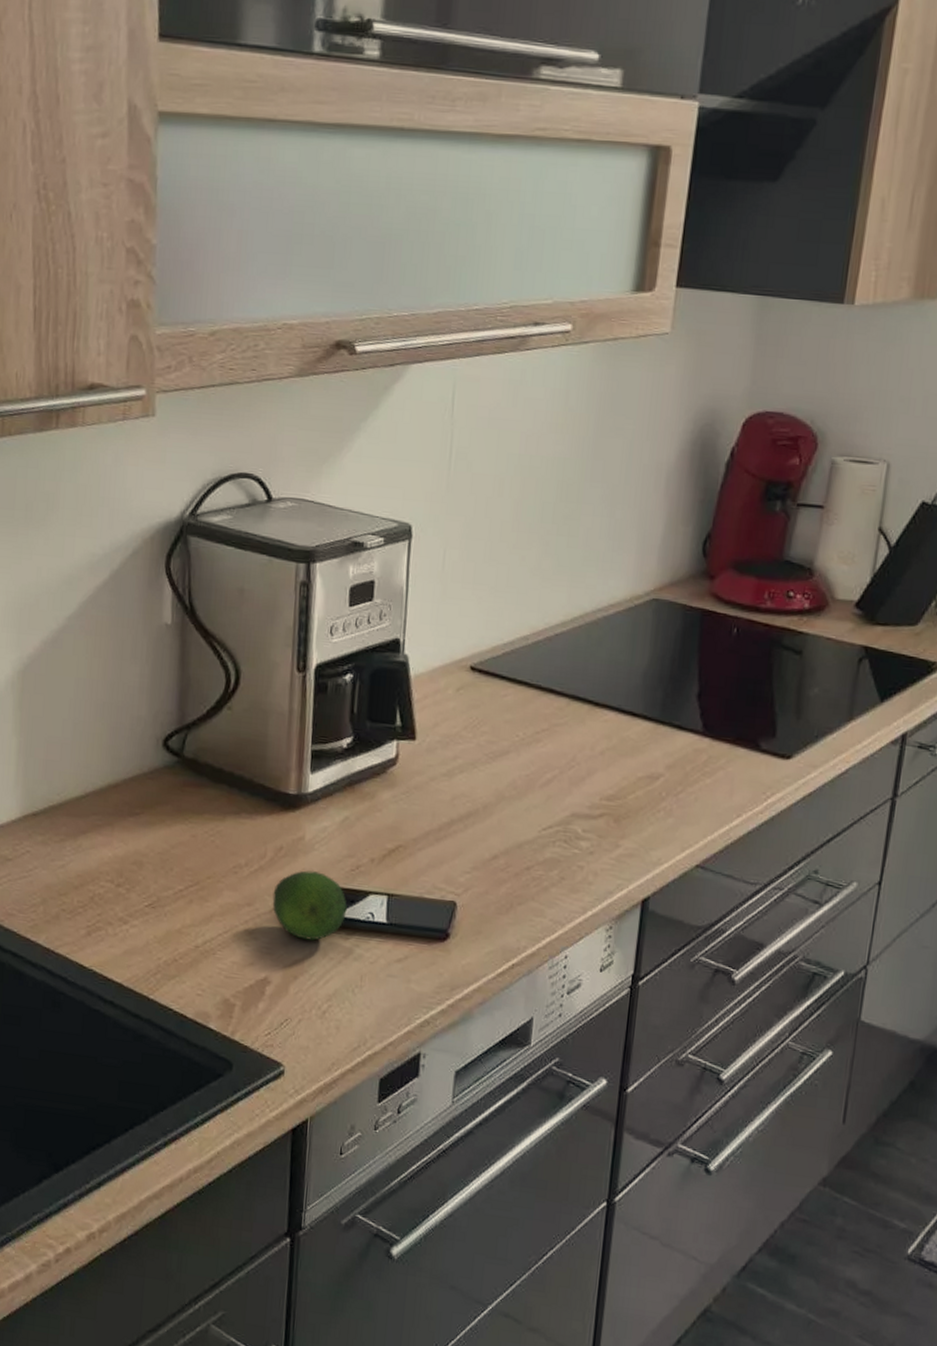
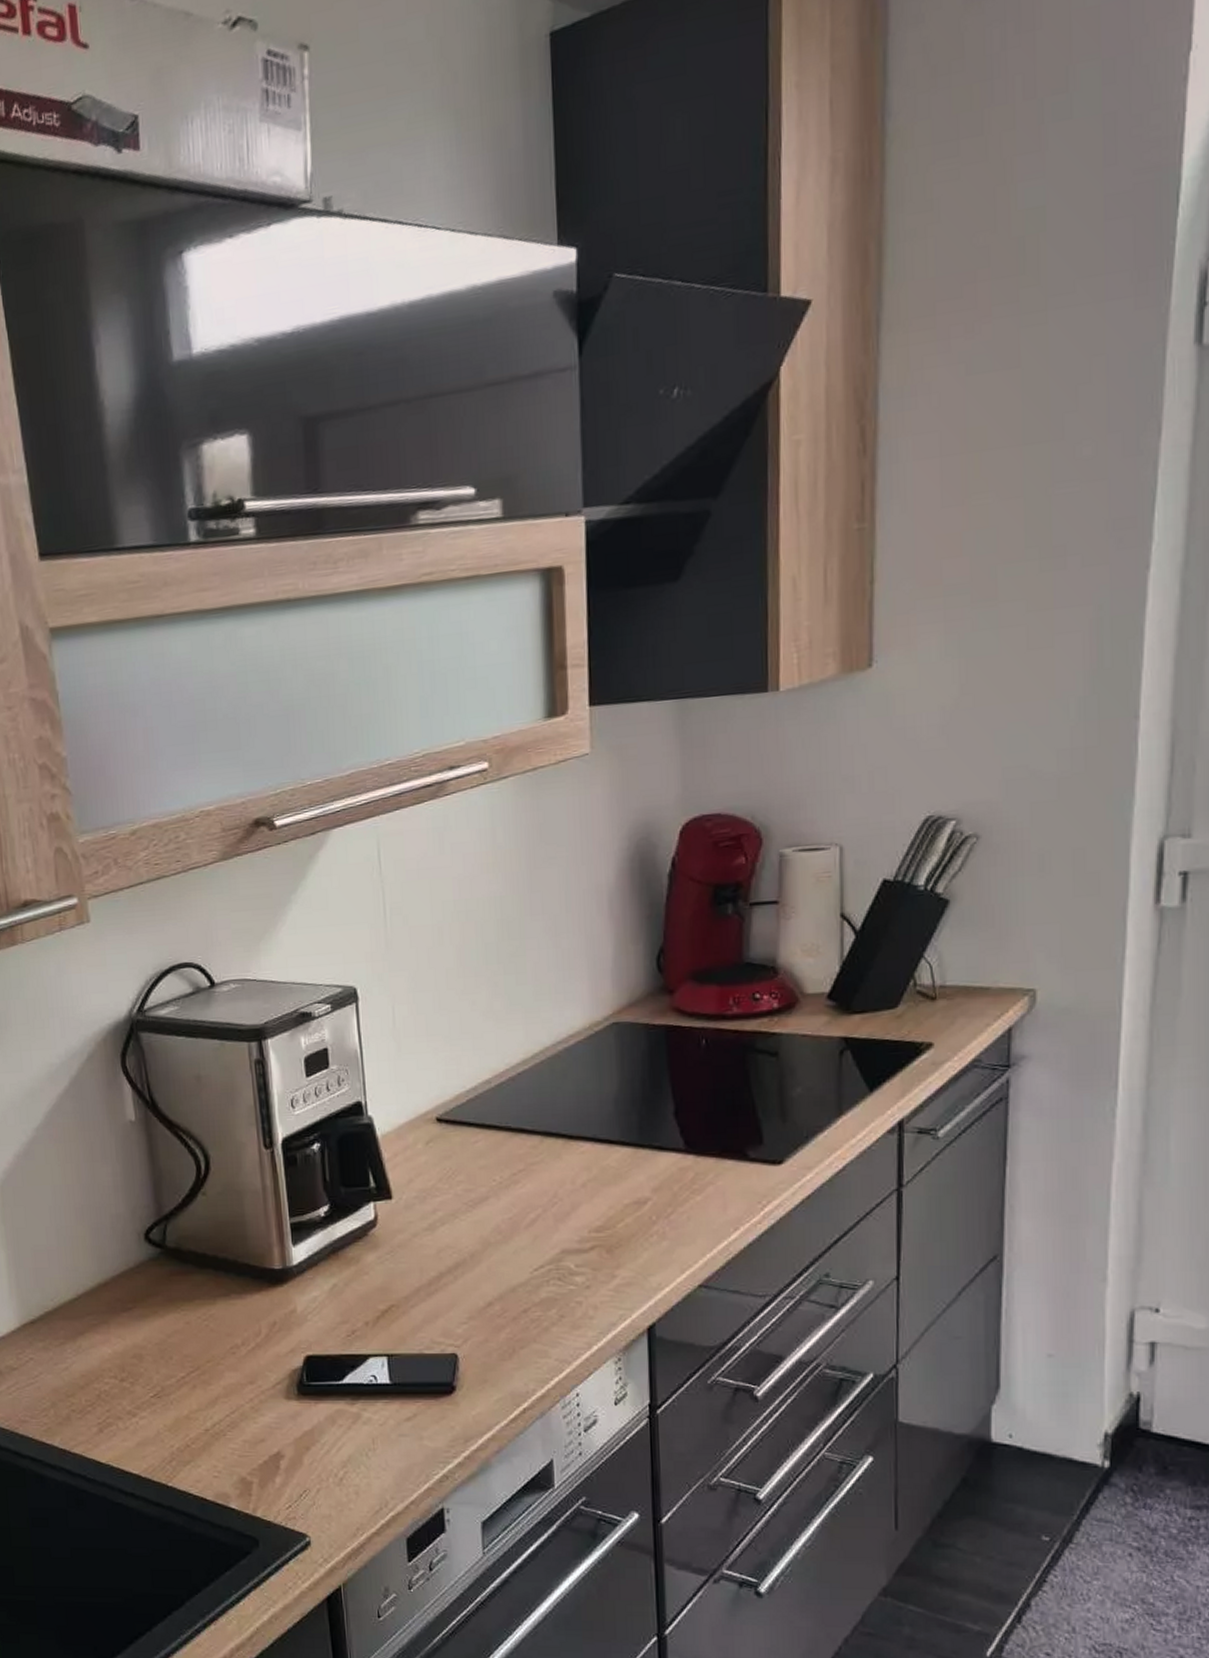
fruit: present [272,870,347,941] -> none [273,1342,349,1410]

